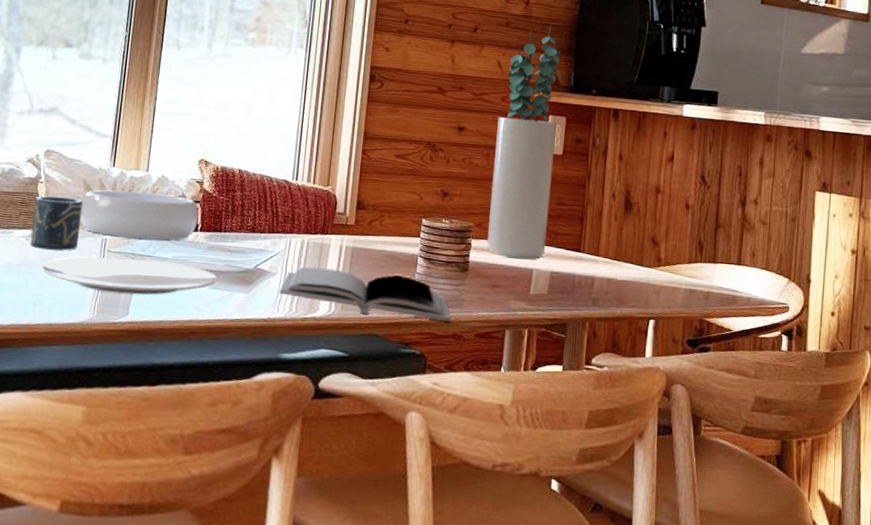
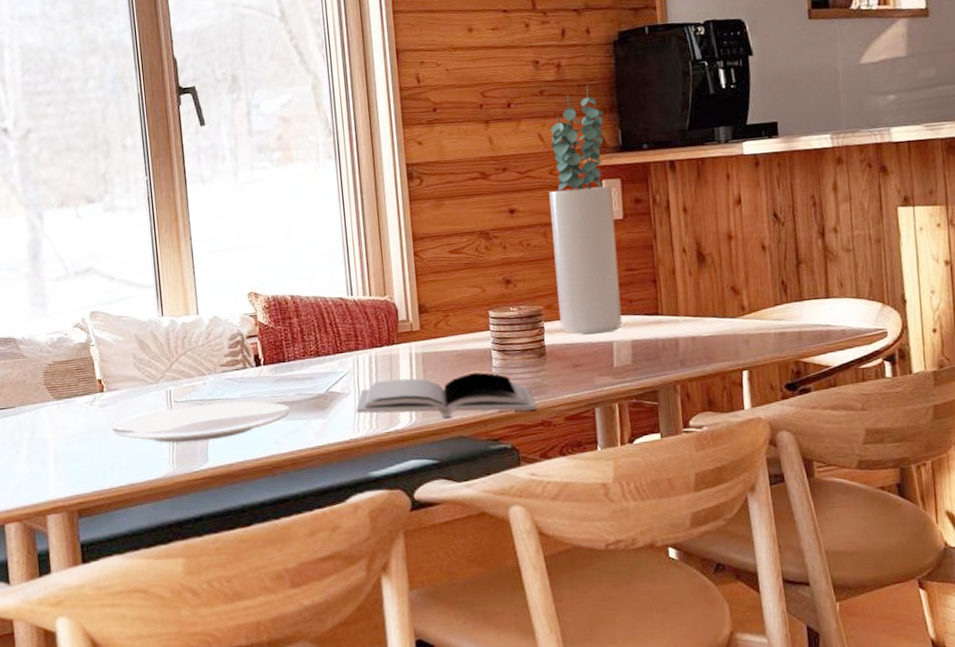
cup: present [30,196,83,250] -> none [90,355,144,411]
bowl: present [79,189,199,240] -> none [137,333,260,386]

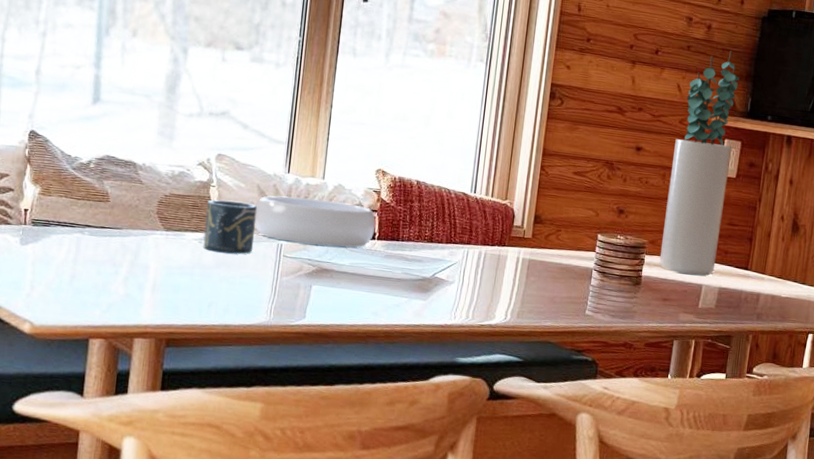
cup: none [90,355,144,411] -> present [203,199,257,254]
plate: present [111,401,291,443] -> none [215,261,395,300]
bowl: none [137,333,260,386] -> present [254,195,376,248]
book: present [356,372,537,418] -> none [456,276,623,331]

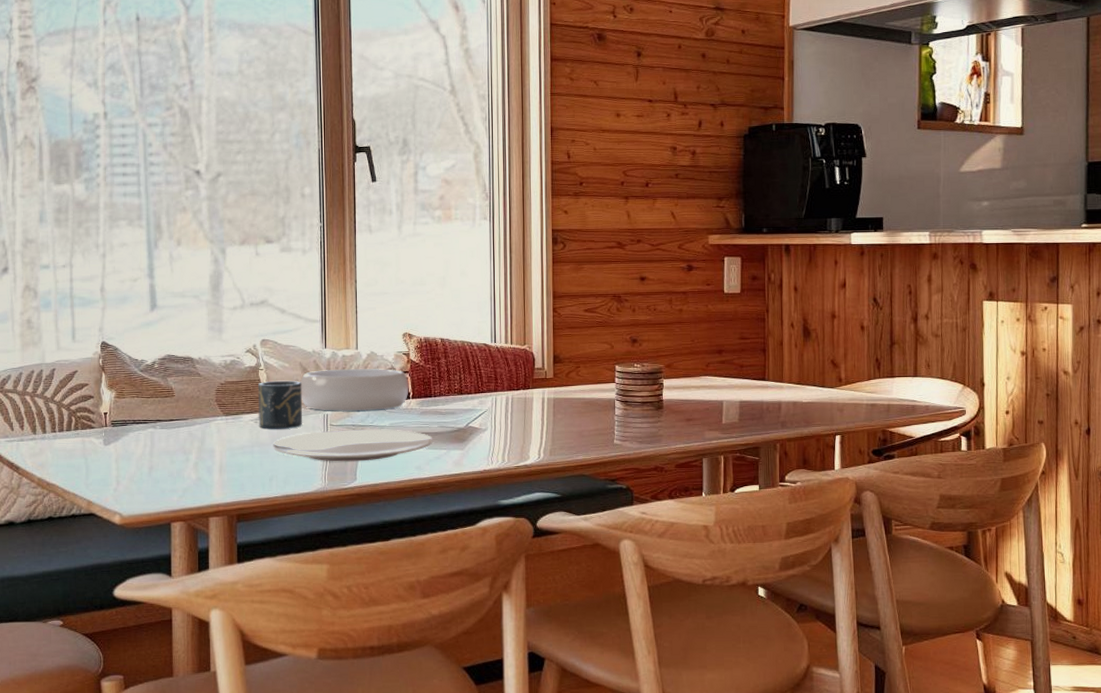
plate: none [215,261,395,300] -> present [272,429,433,462]
vase: present [659,51,740,276] -> none [676,172,733,393]

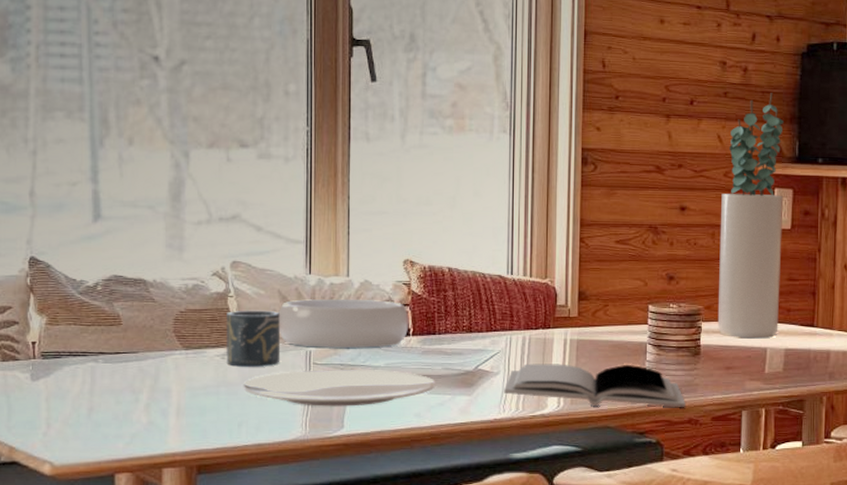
book: none [491,418,651,457] -> present [503,363,685,407]
vase: none [676,172,733,393] -> present [717,93,784,339]

